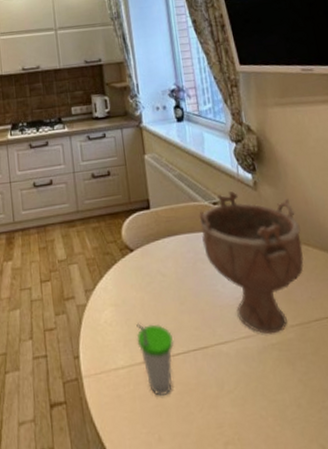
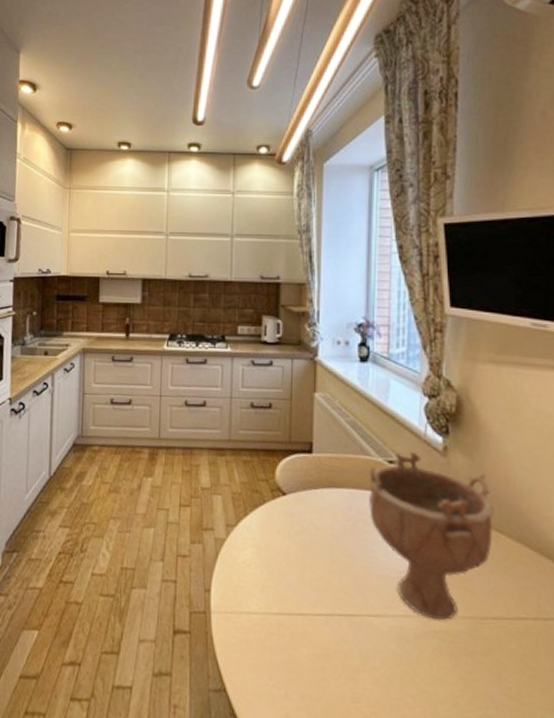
cup: present [136,323,174,396] -> none [276,572,318,653]

